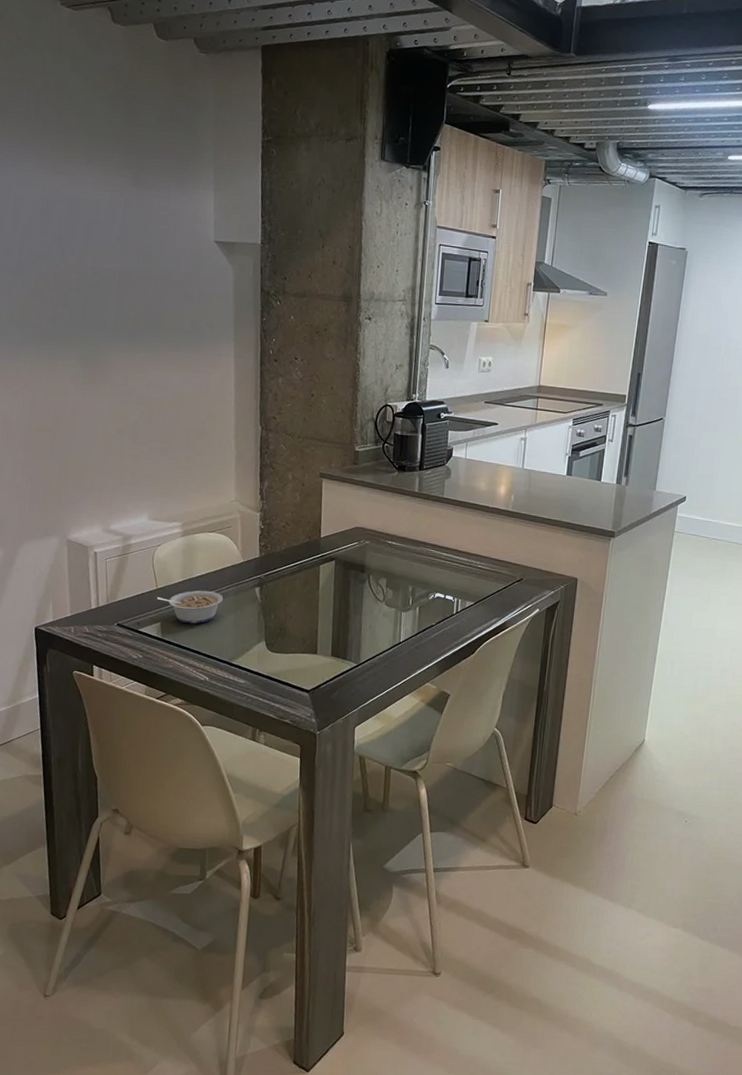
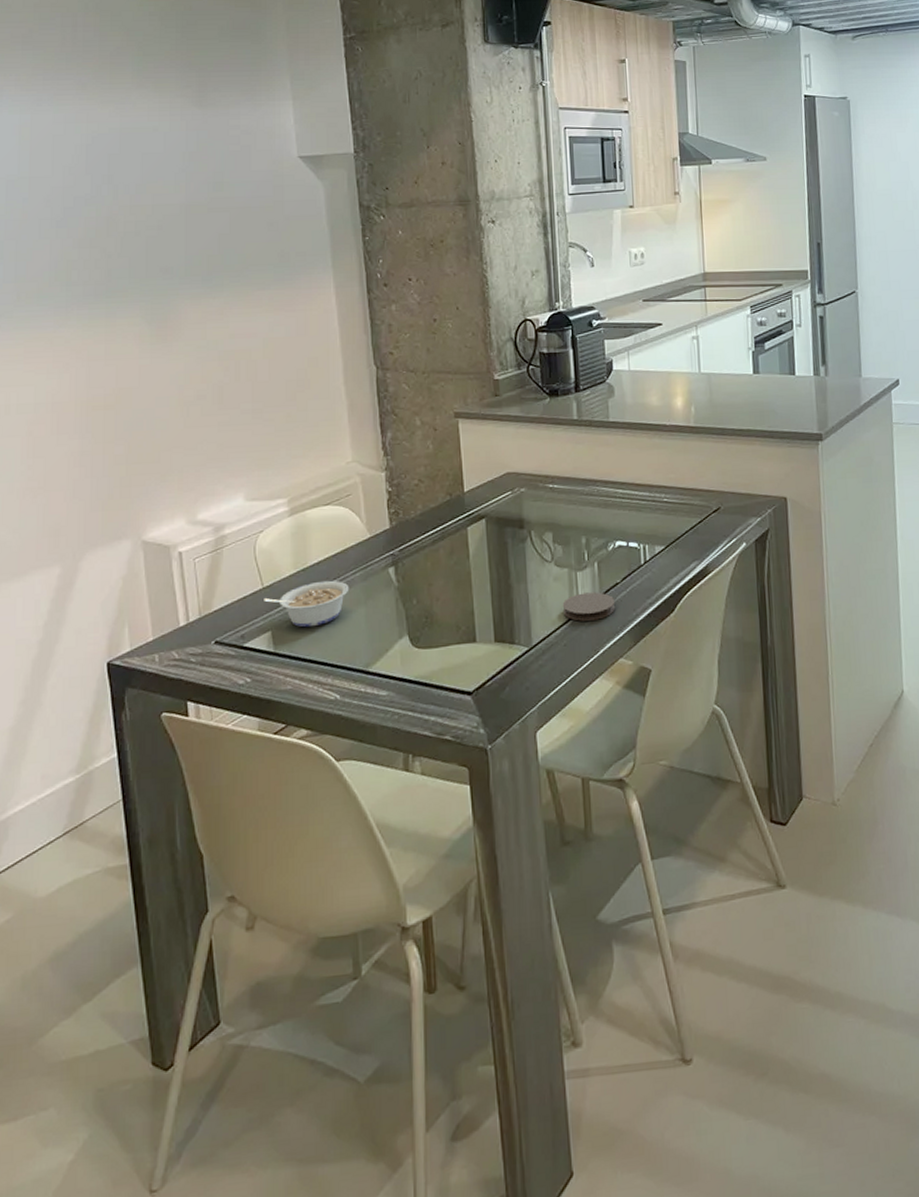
coaster: none [387,629,429,651] -> present [562,592,616,621]

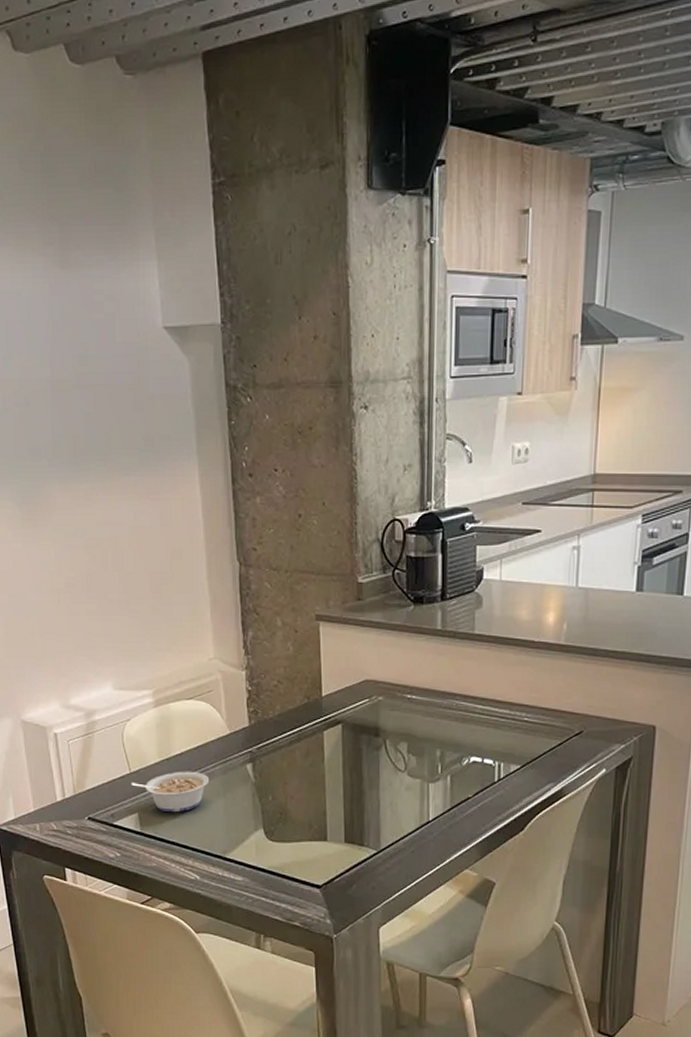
coaster: present [562,592,616,621] -> none [412,804,465,831]

